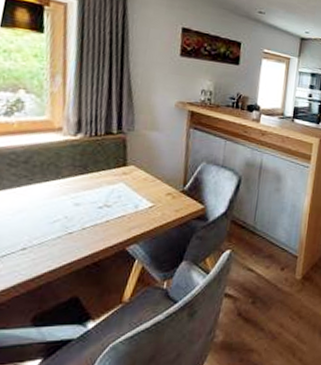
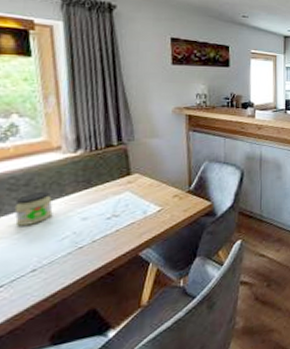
jar: none [11,171,49,203] -> present [14,192,53,226]

